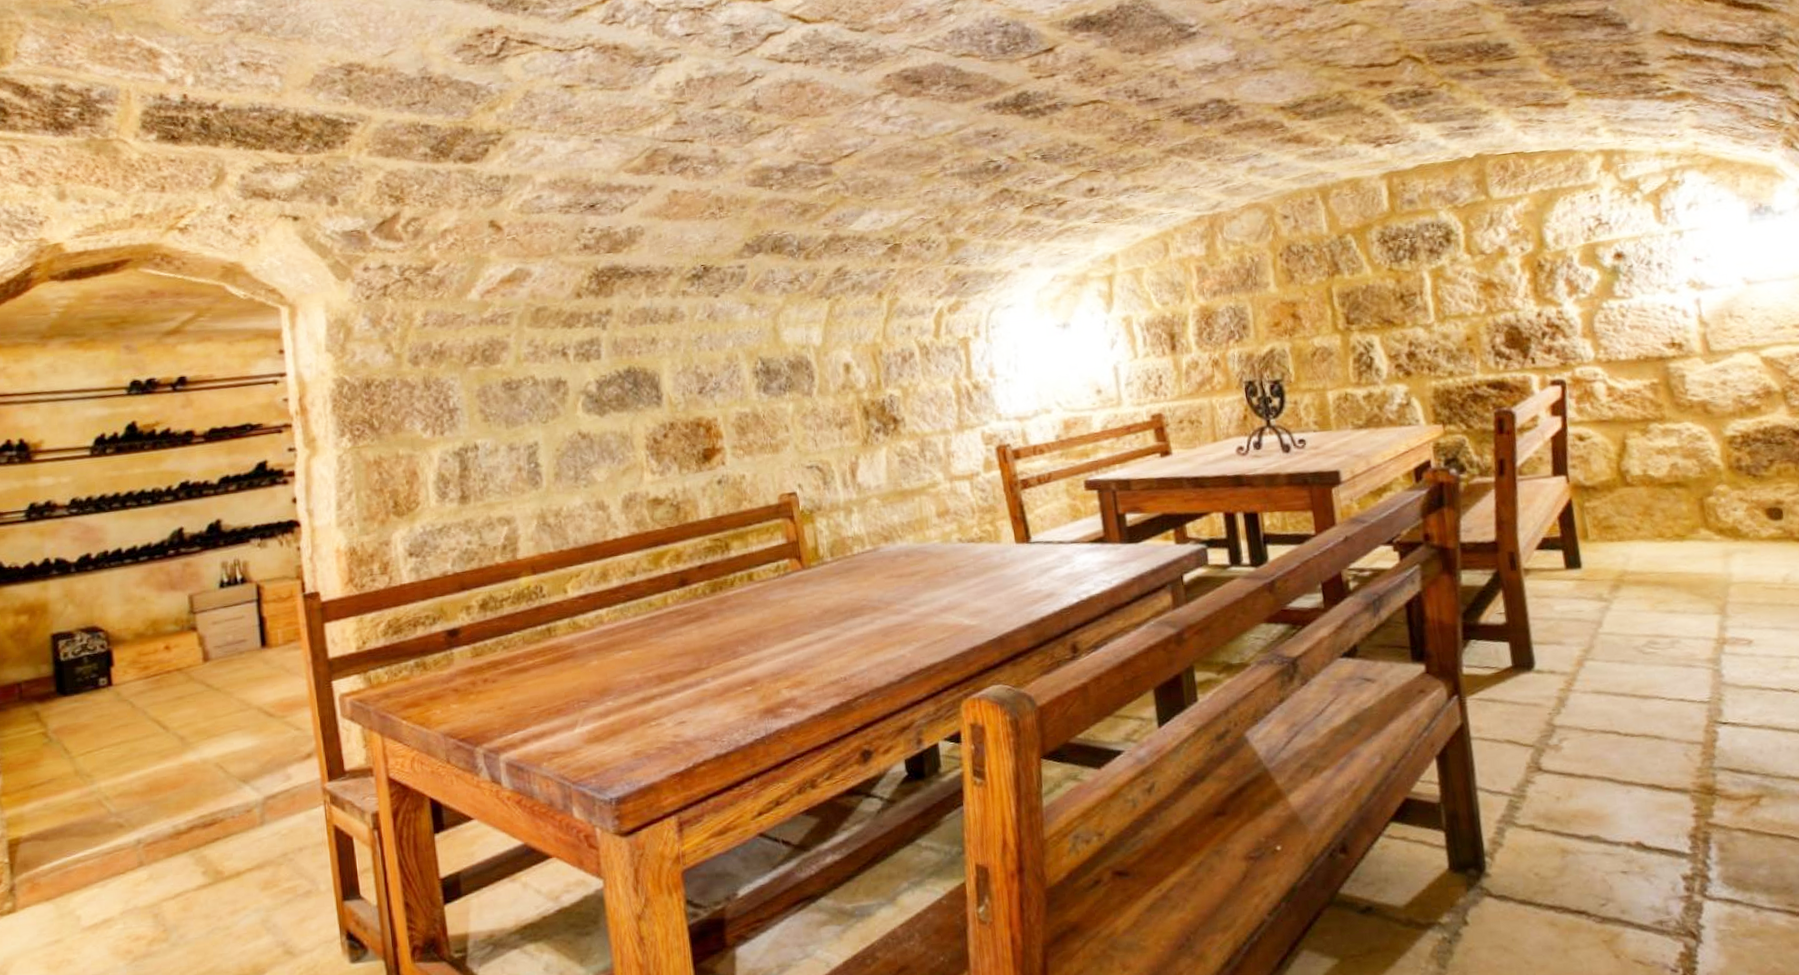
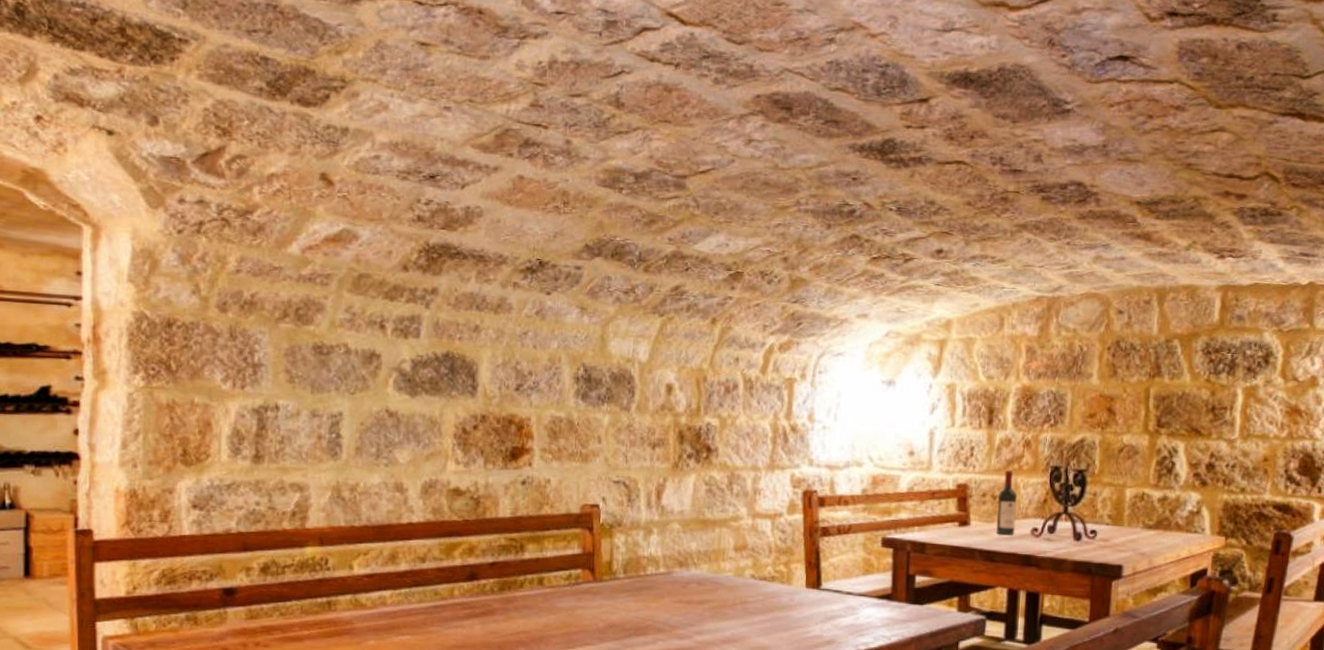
wine bottle: none [1195,393,1220,461] -> present [996,471,1017,536]

